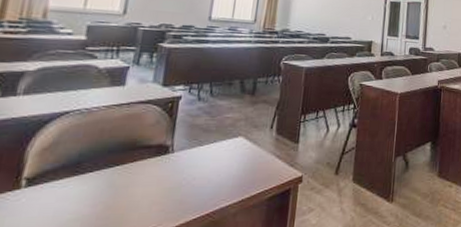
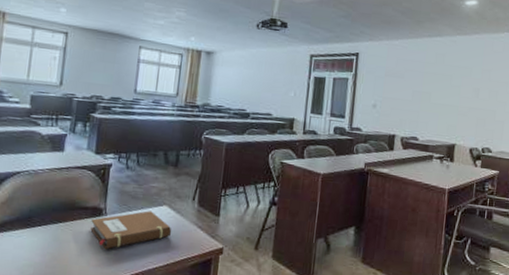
notebook: none [154,144,248,192] -> present [90,211,172,250]

